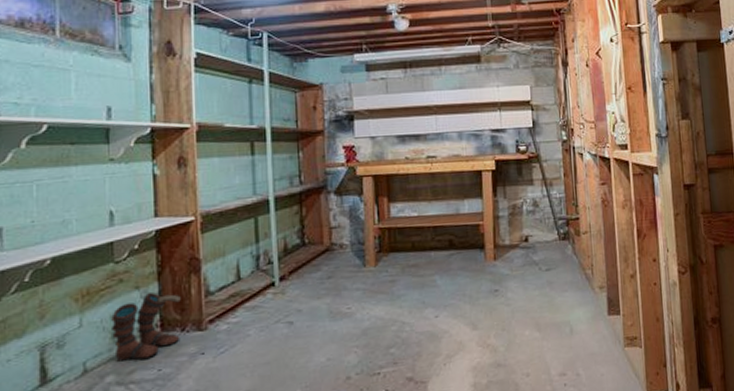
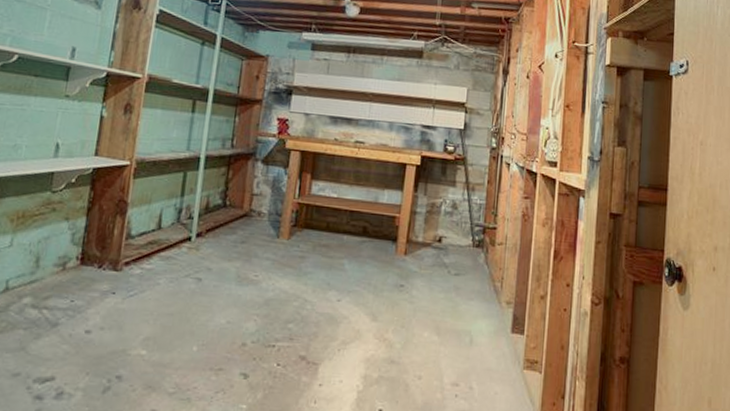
boots: present [111,293,181,362] -> none [36,226,104,289]

